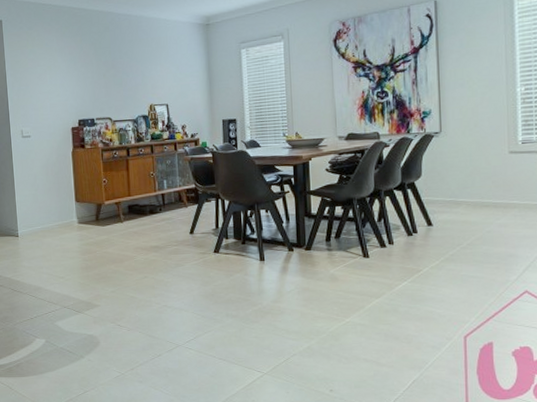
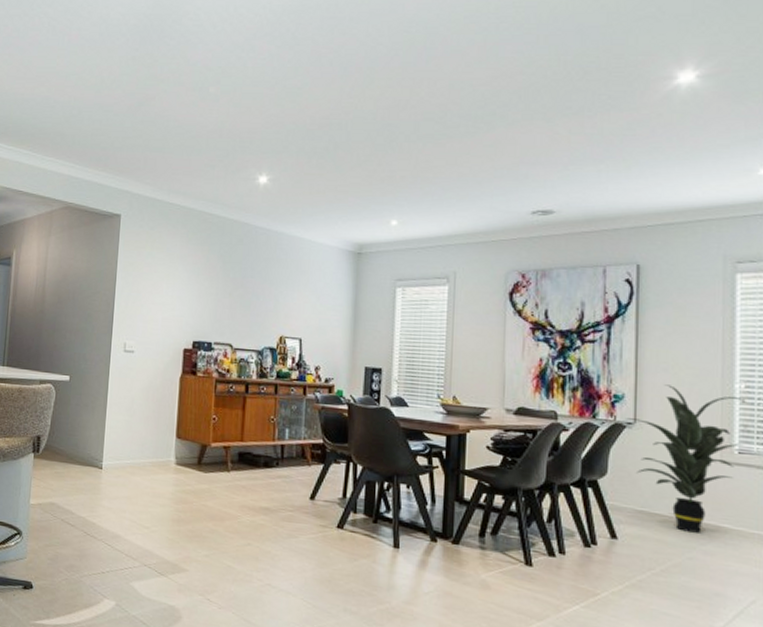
indoor plant: none [432,97,526,212] -> present [624,384,746,533]

